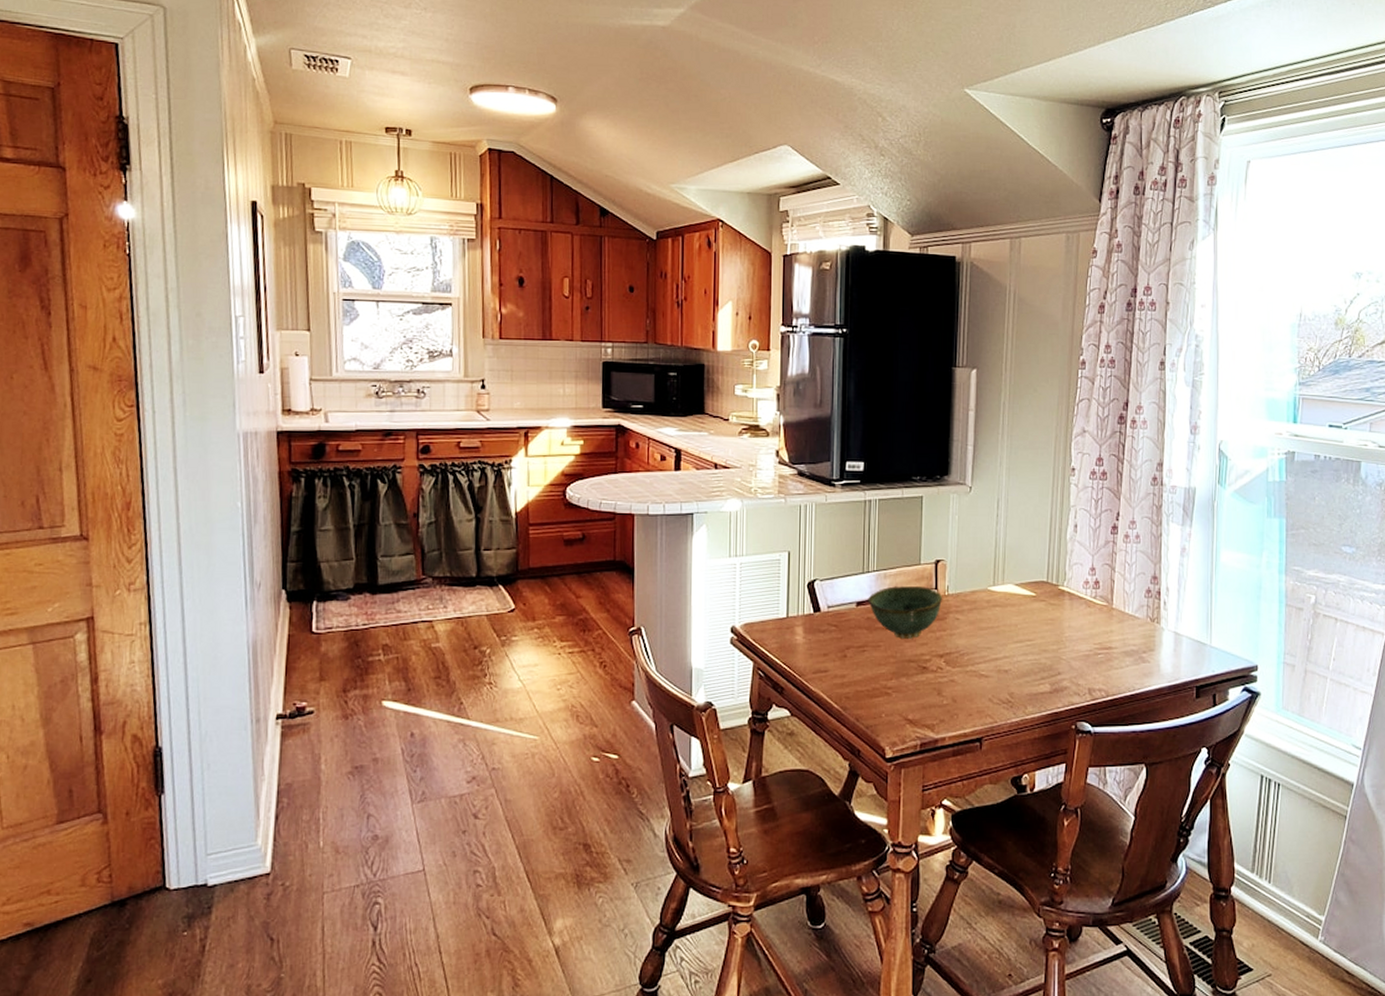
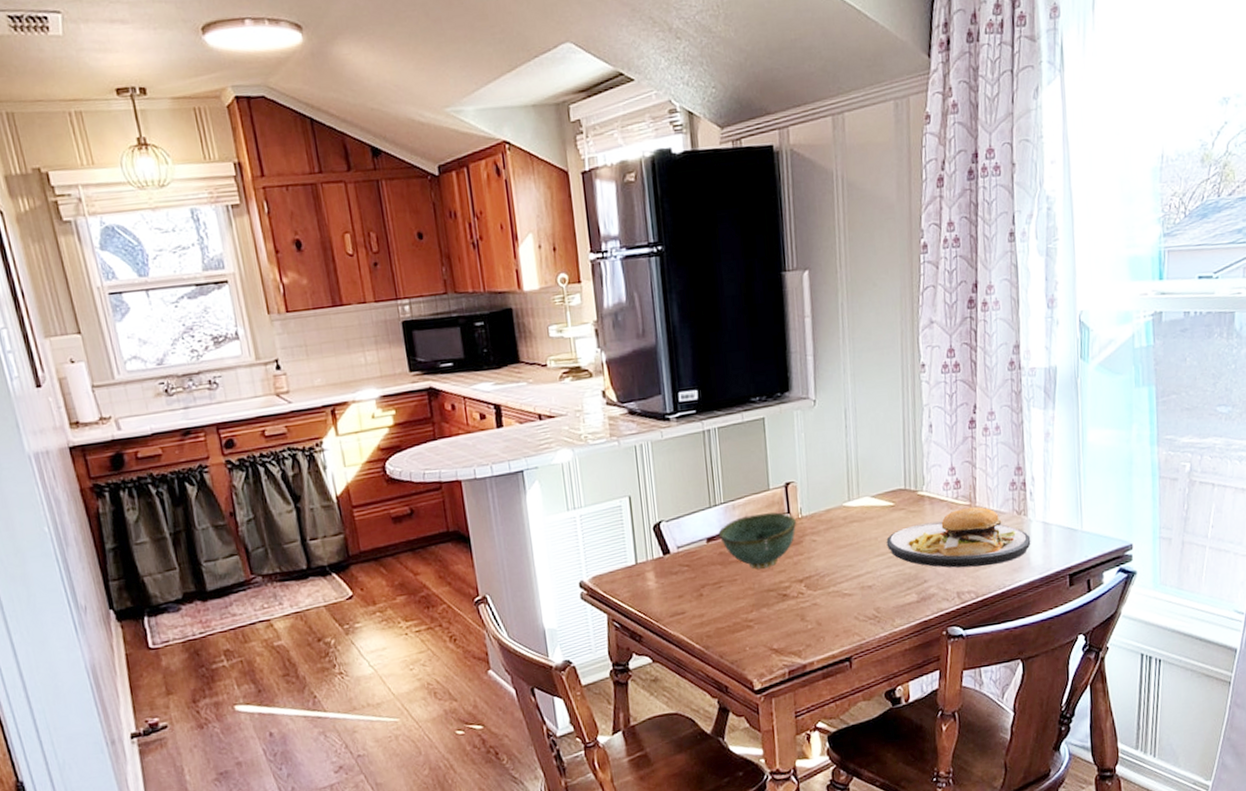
plate: none [1025,587,1162,667] -> present [886,485,1031,568]

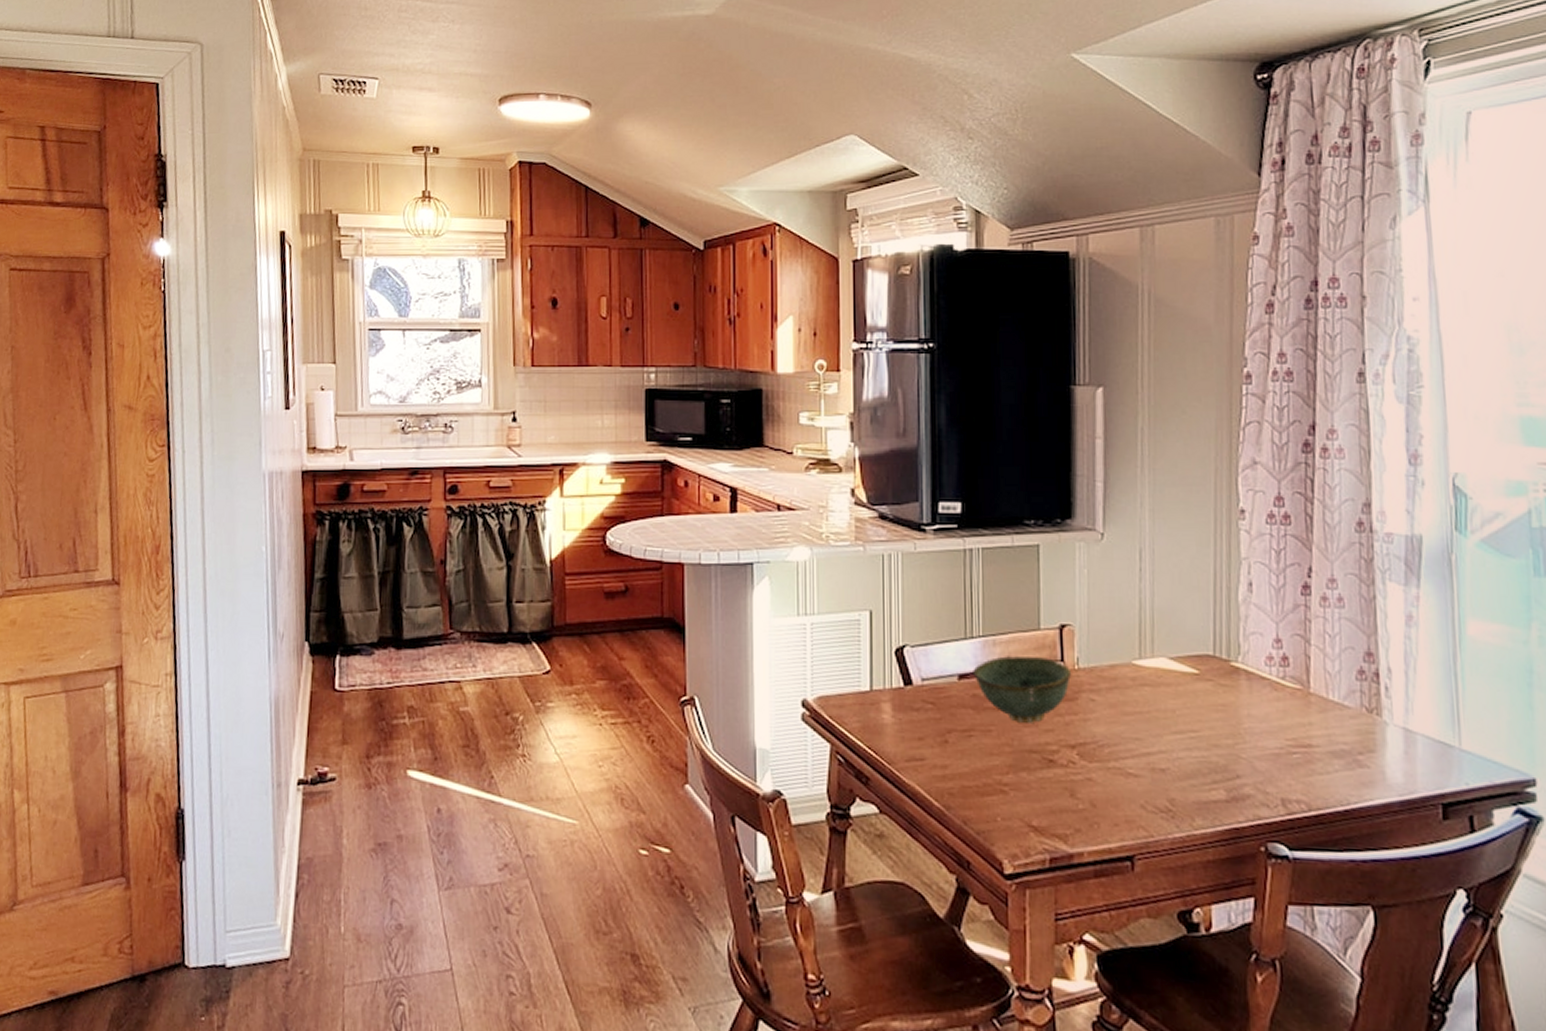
plate: present [886,485,1031,568] -> none [1187,664,1387,773]

